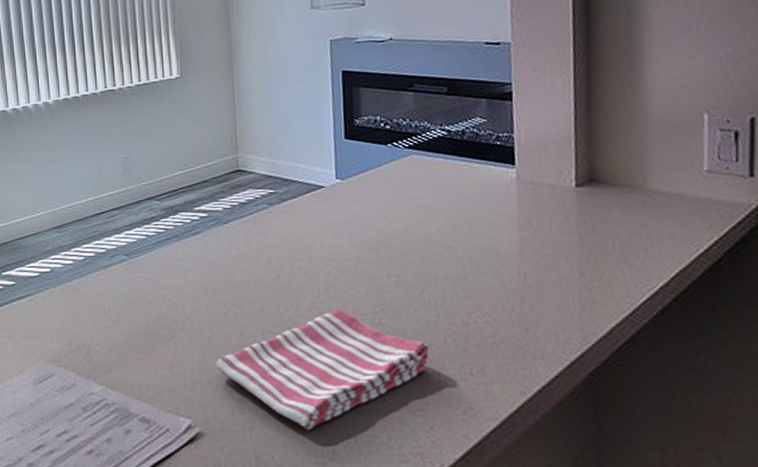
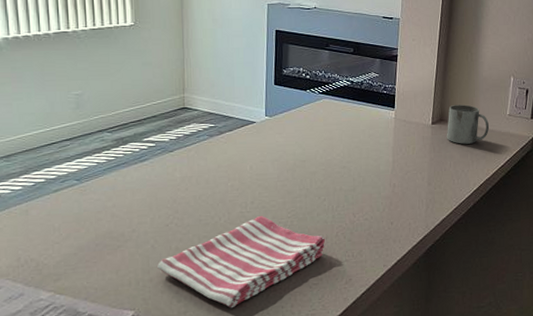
mug: none [601,157,675,216] -> present [447,105,489,144]

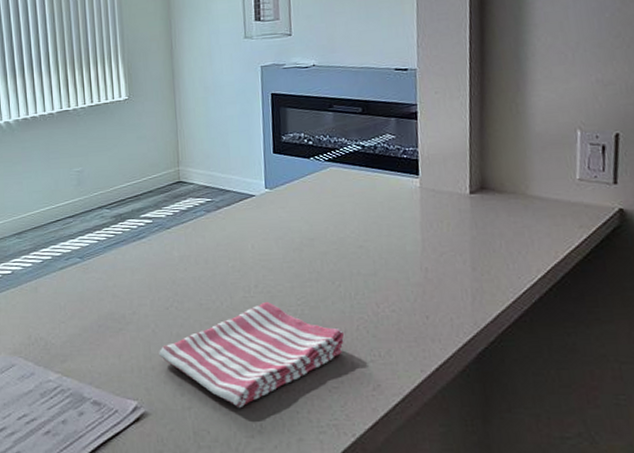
mug: present [447,105,489,144] -> none [491,168,552,218]

